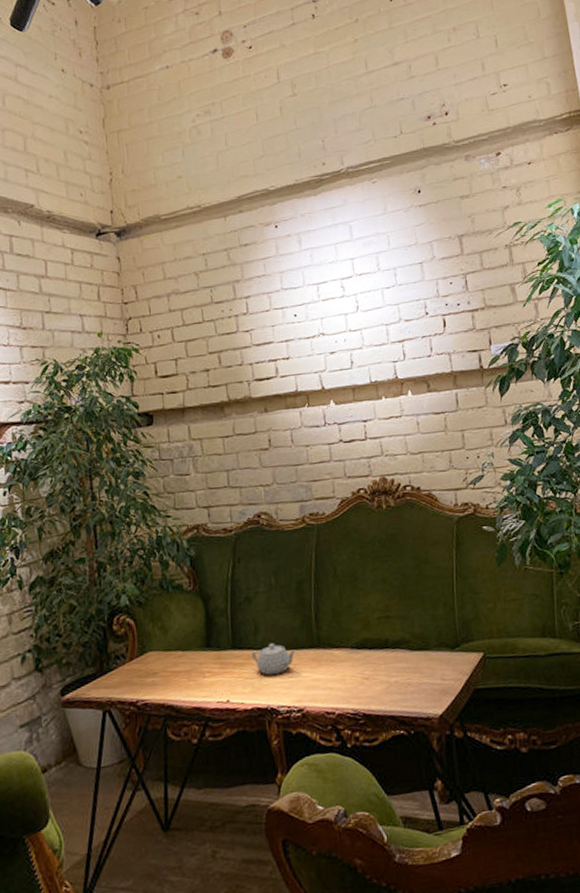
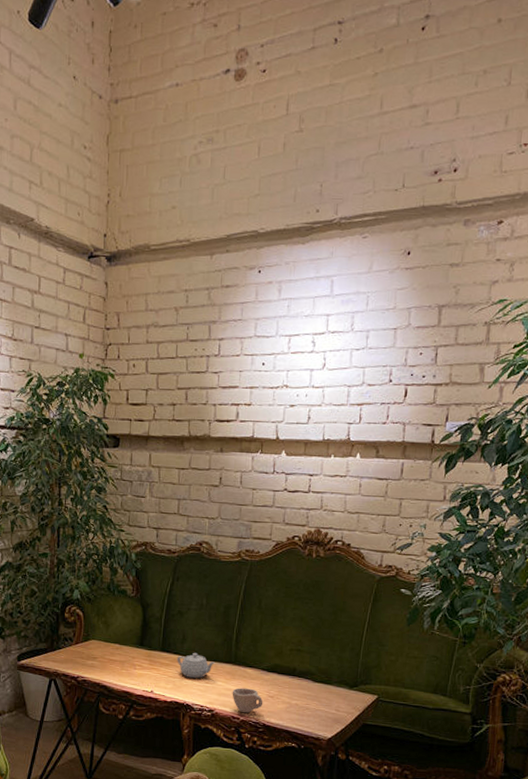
cup: none [321,673,359,705] -> present [232,688,263,713]

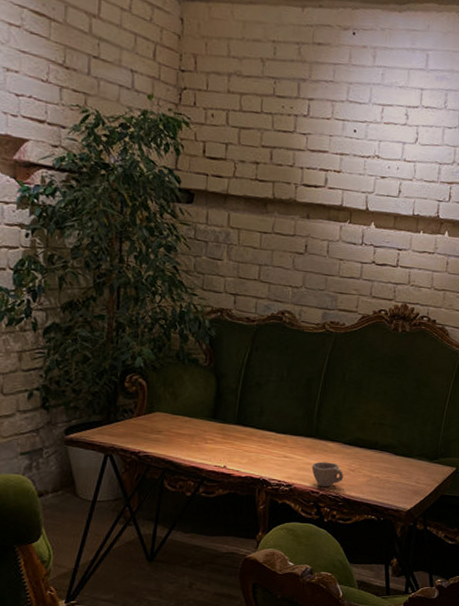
teapot: present [177,652,216,679] -> none [253,425,296,453]

